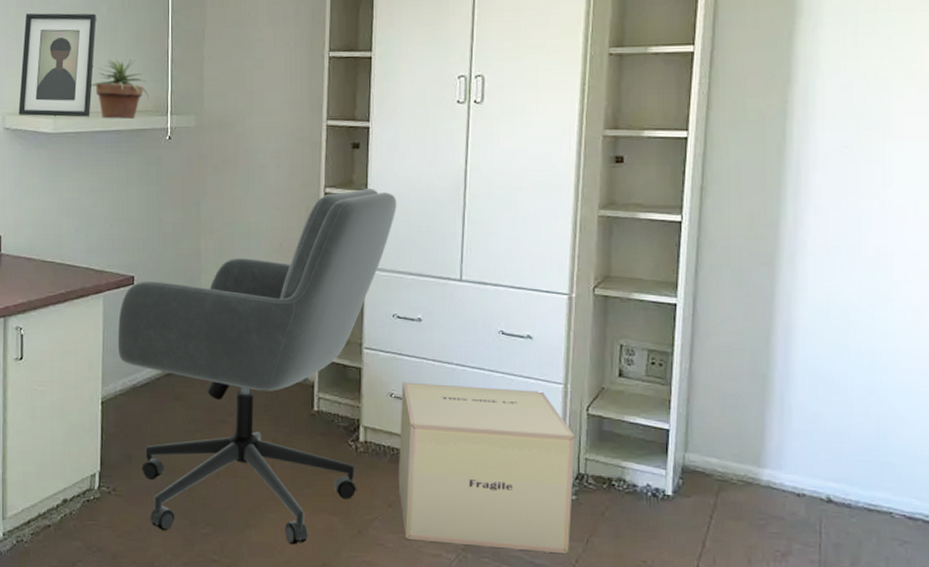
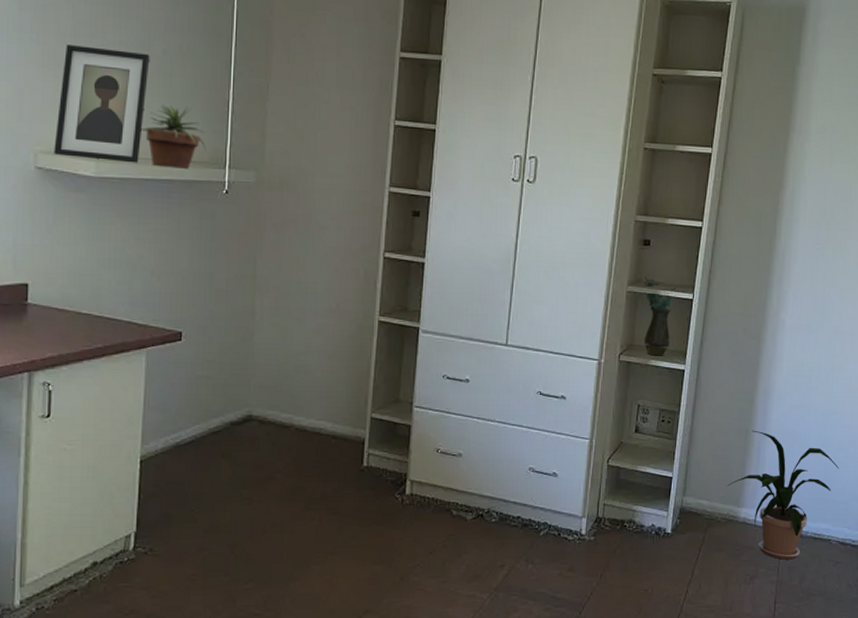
office chair: present [117,189,397,545] -> none [160,255,452,594]
cardboard box: present [398,382,575,555] -> none [439,438,596,588]
vase: none [619,198,659,288] -> present [643,276,676,356]
house plant: none [742,374,897,535] -> present [727,430,839,560]

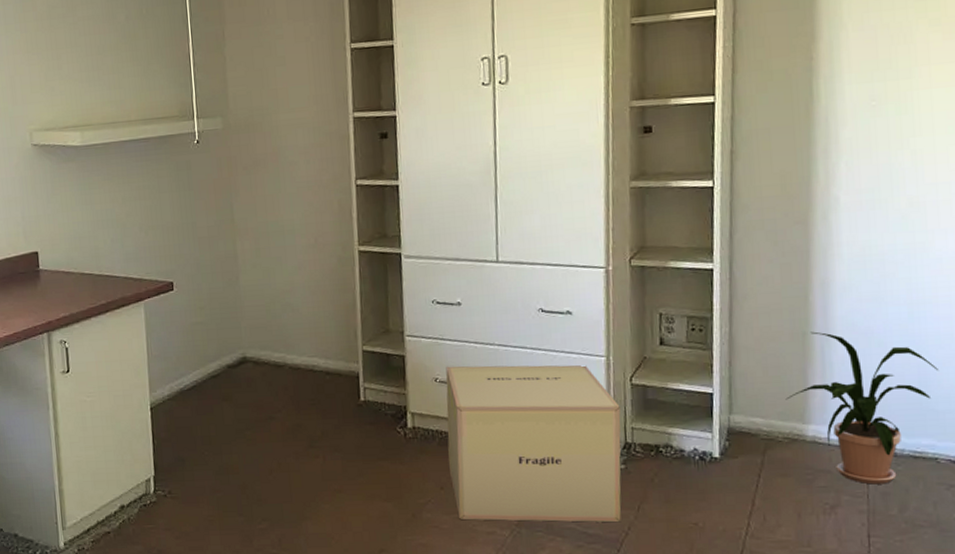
picture frame: present [54,45,150,163] -> none [44,23,117,131]
potted plant: present [141,104,213,170] -> none [115,66,179,128]
cardboard box: none [439,438,596,588] -> present [446,365,622,523]
vase: present [643,276,676,356] -> none [649,168,690,257]

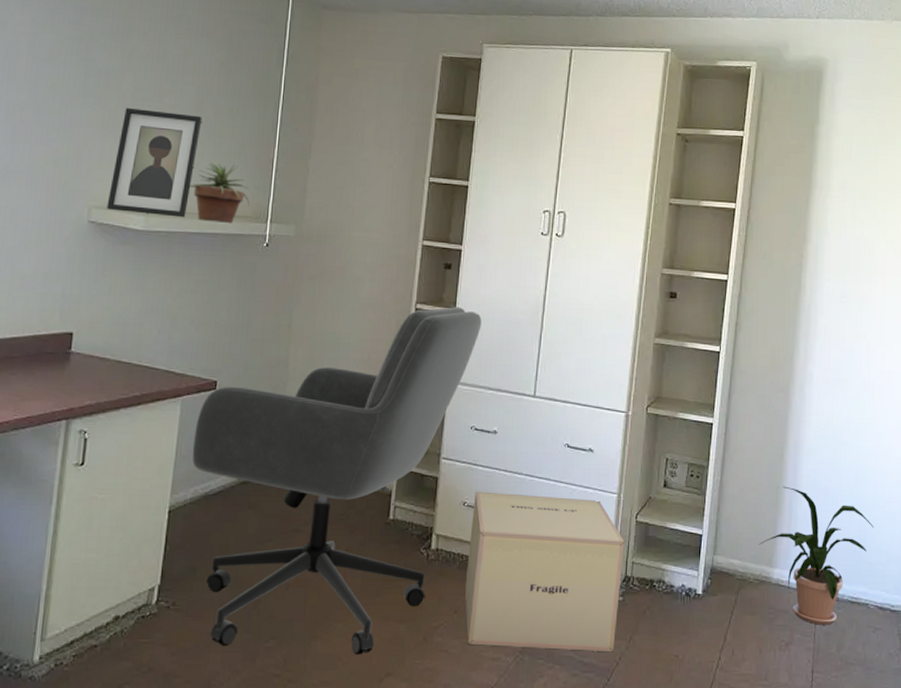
picture frame: none [44,23,117,131] -> present [106,108,202,218]
potted plant: none [115,66,179,128] -> present [190,162,257,224]
office chair: none [160,177,429,533] -> present [192,307,482,655]

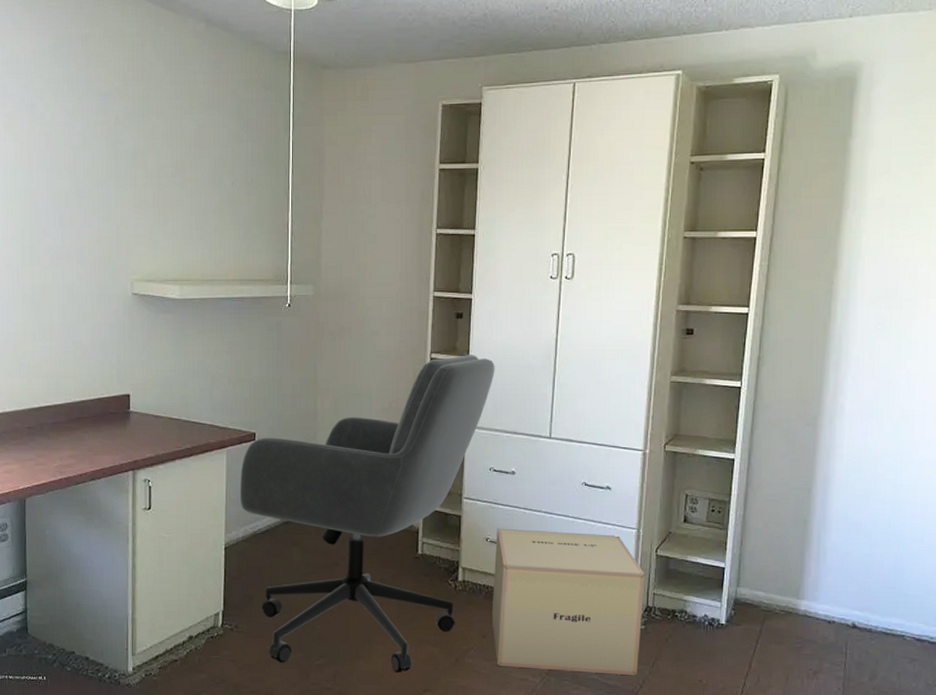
picture frame: present [106,108,202,218] -> none [146,185,221,285]
potted plant: present [190,162,257,224] -> none [216,230,276,288]
house plant: present [759,486,874,625] -> none [785,520,911,655]

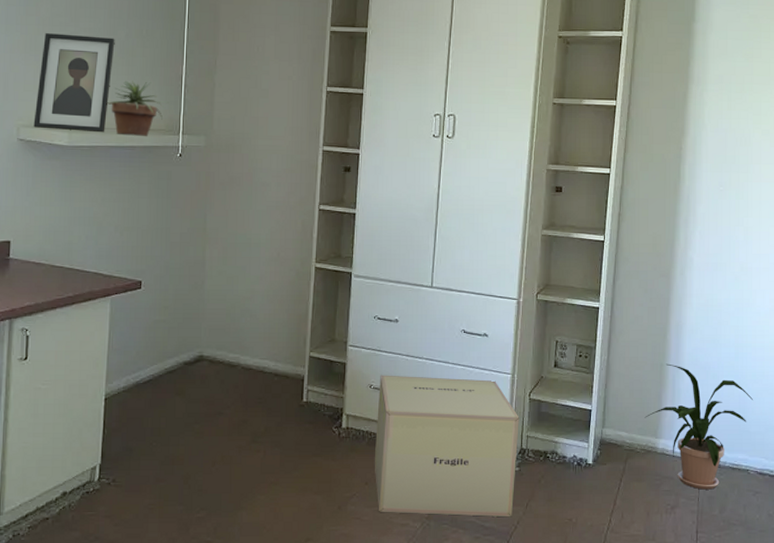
picture frame: none [146,185,221,285] -> present [33,33,115,133]
potted plant: none [216,230,276,288] -> present [107,80,169,137]
office chair: present [239,355,495,673] -> none [123,207,381,523]
house plant: none [785,520,911,655] -> present [644,363,753,490]

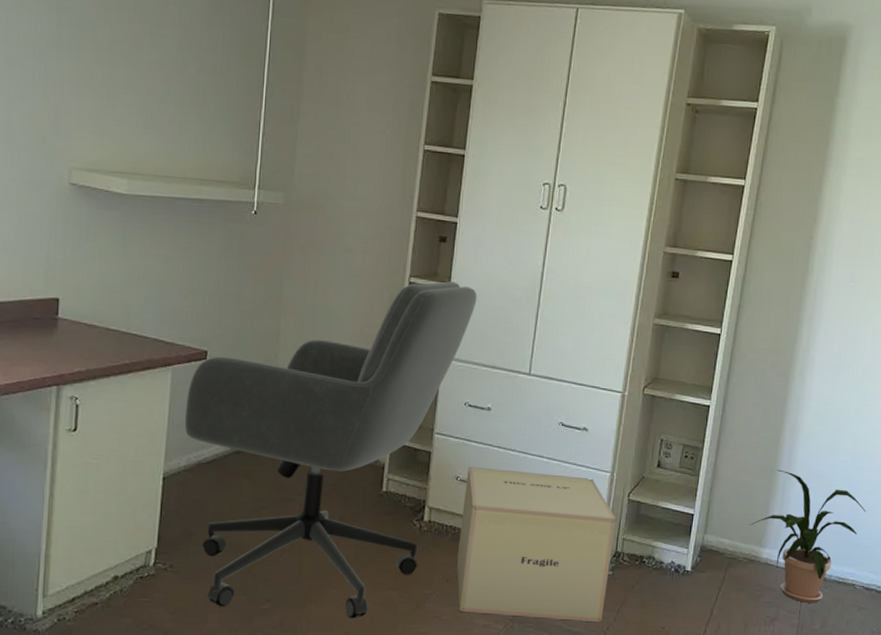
picture frame: present [33,33,115,133] -> none [87,62,184,182]
potted plant: present [107,80,169,137] -> none [173,123,244,190]
office chair: none [123,207,381,523] -> present [184,281,477,619]

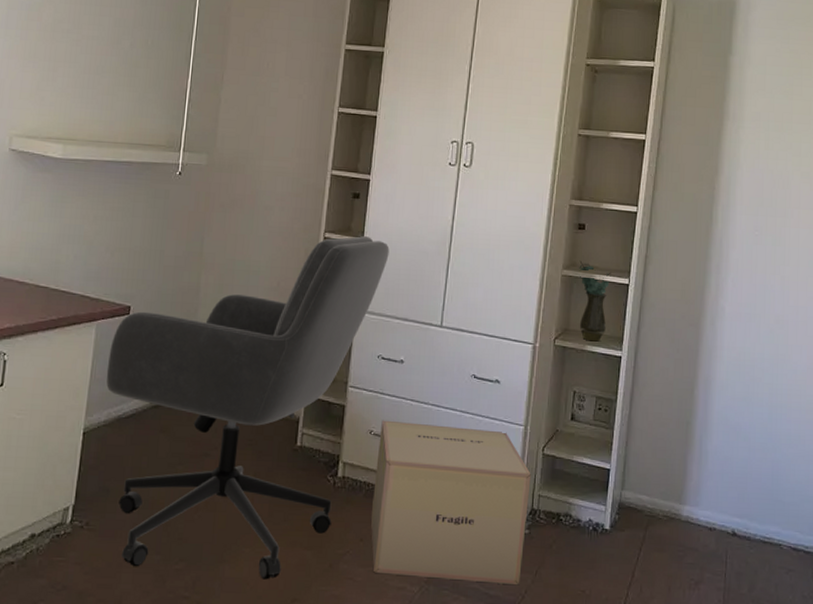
vase: none [669,309,704,391] -> present [579,260,611,342]
house plant: present [750,469,866,603] -> none [668,422,787,565]

